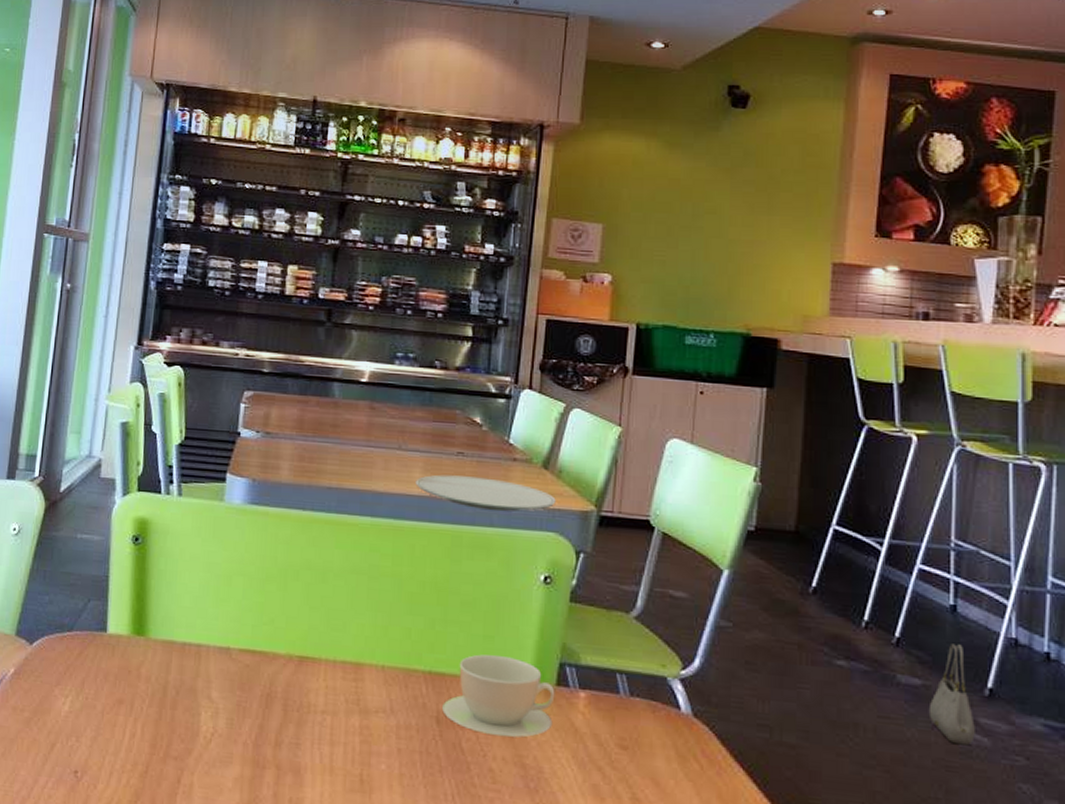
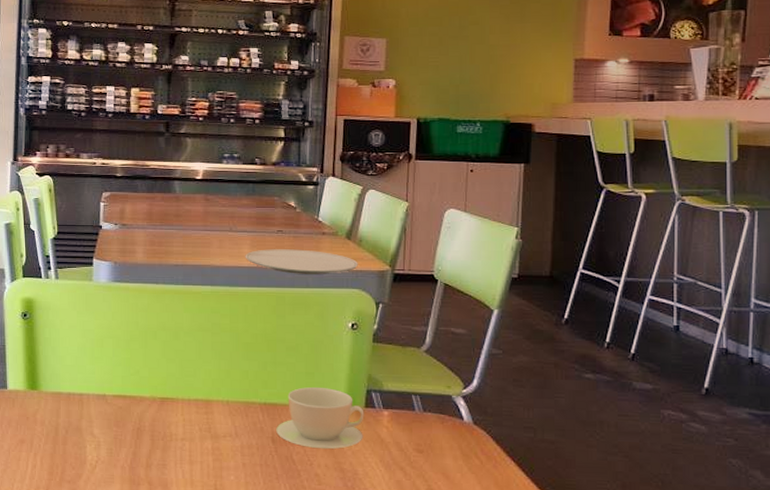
handbag: present [928,644,975,746] -> none [658,356,695,433]

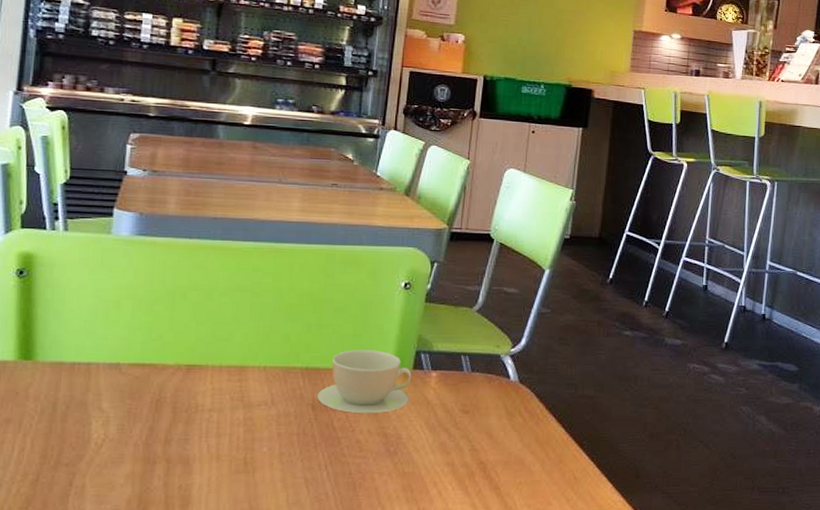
plate: present [245,249,358,274] -> none [294,203,415,232]

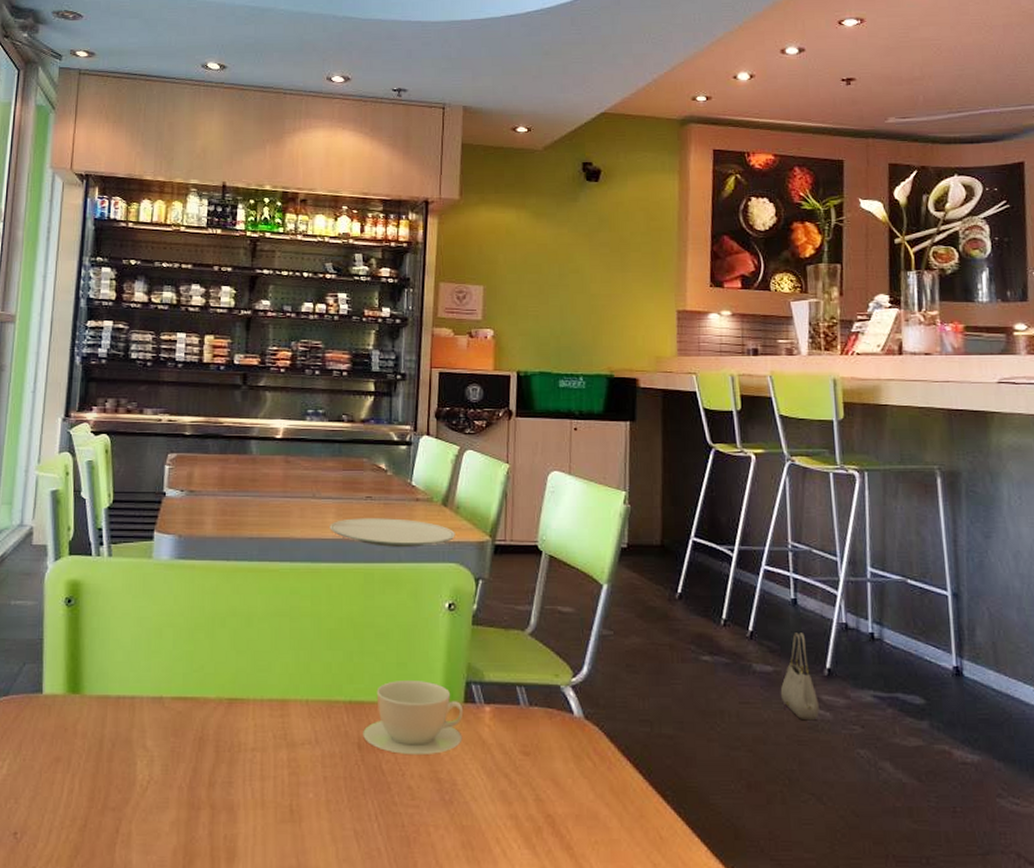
plate: none [294,203,415,232] -> present [329,518,455,547]
handbag: none [685,313,715,384] -> present [780,632,819,721]

